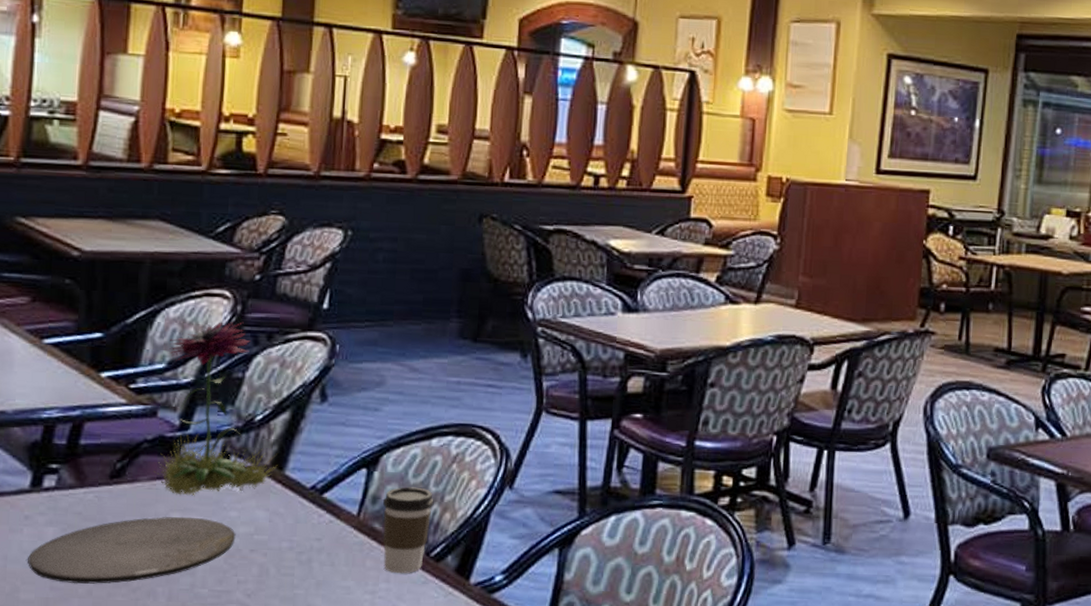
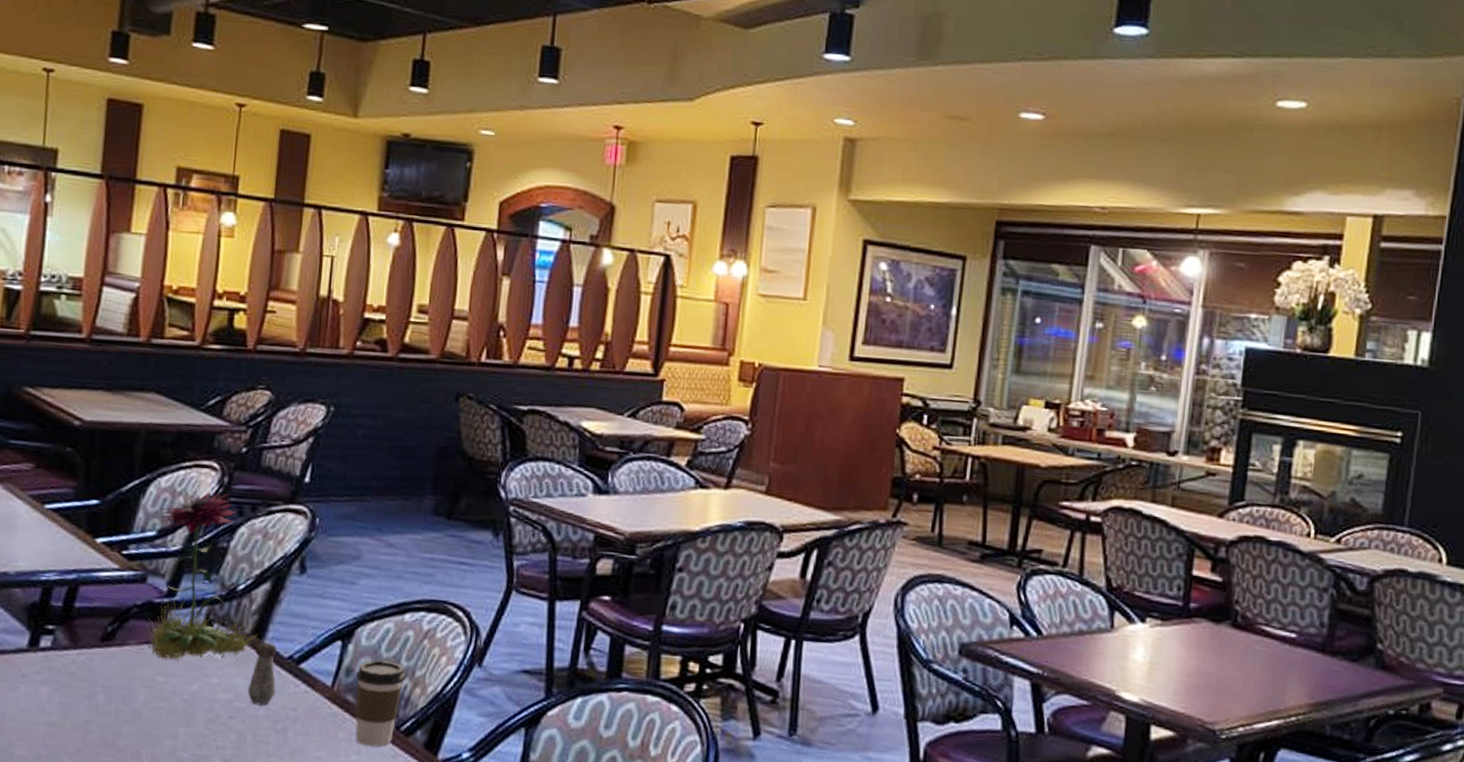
plate: present [28,516,236,584] -> none [23,680,217,744]
salt shaker: none [269,473,300,537] -> present [247,642,278,705]

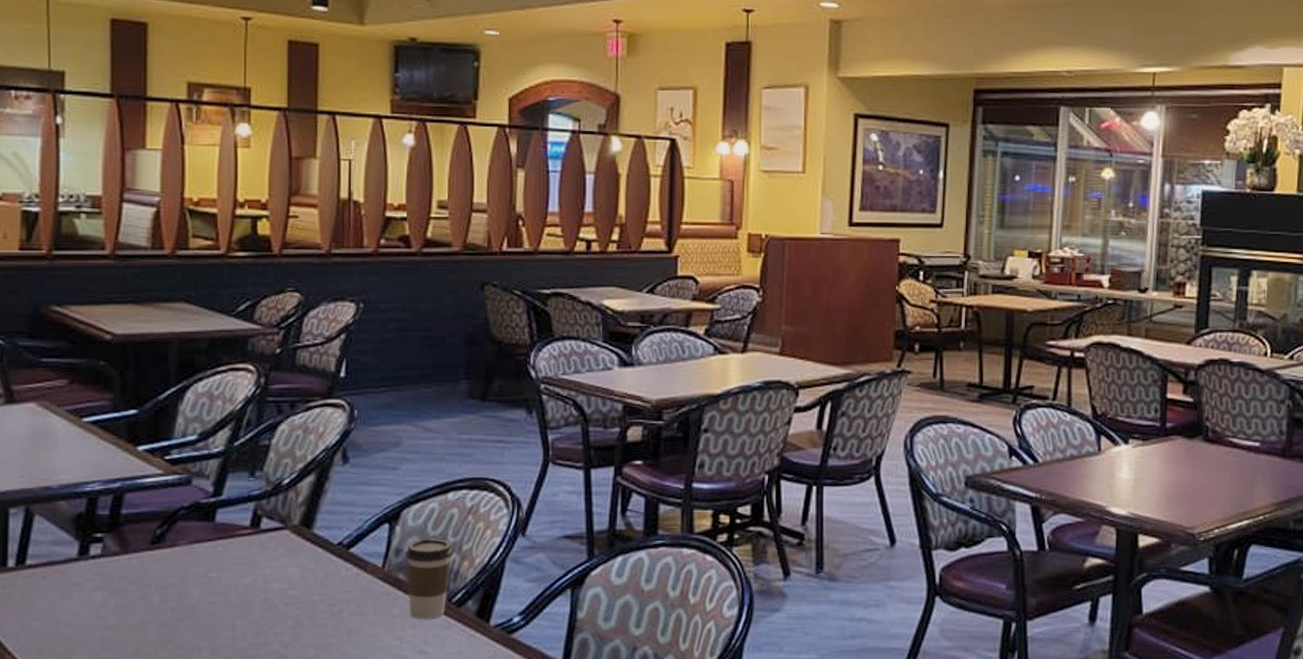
flower: present [141,493,258,661] -> none [191,394,306,557]
salt shaker: present [247,642,278,705] -> none [301,532,328,591]

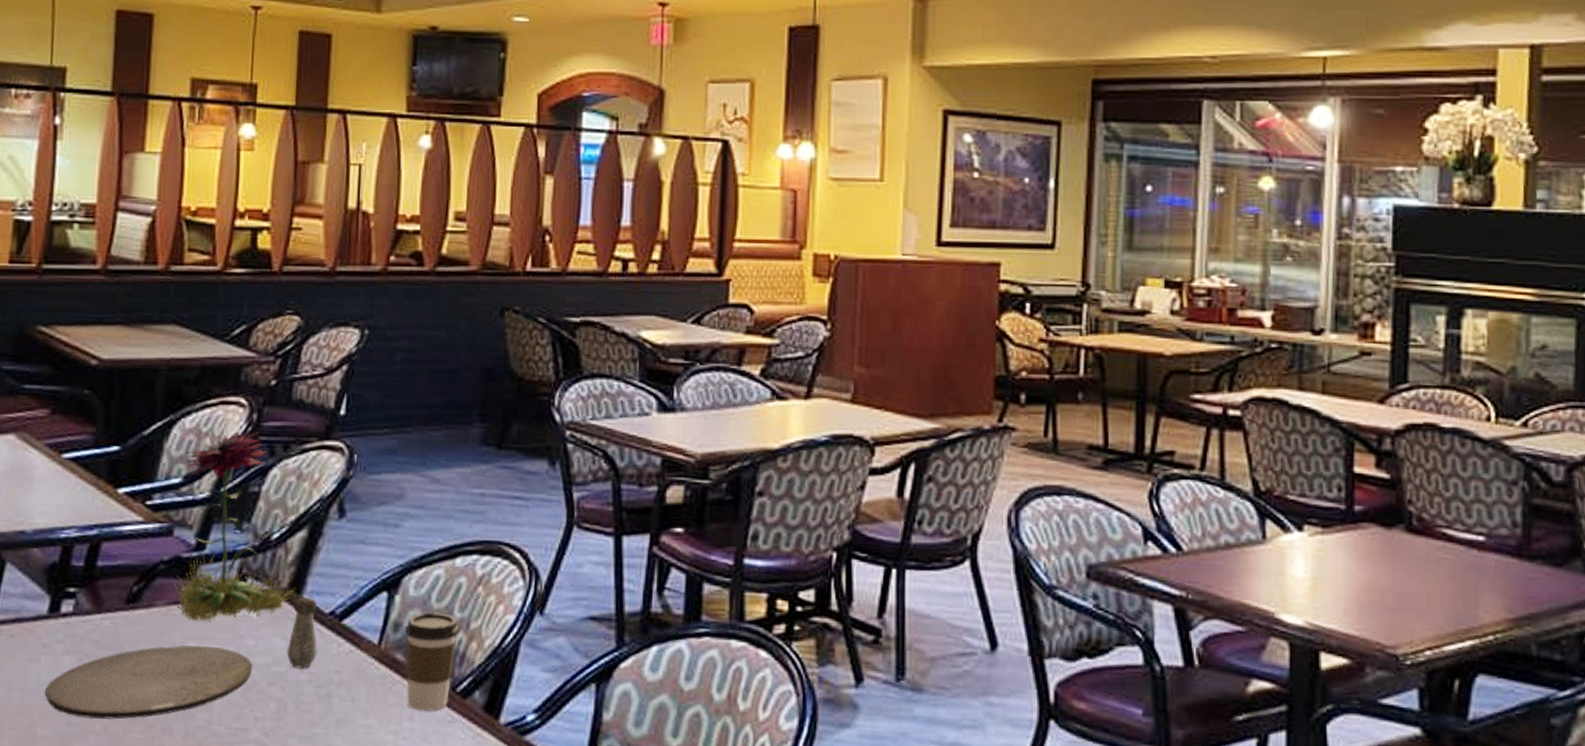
plate: none [79,576,271,644] -> present [45,645,253,720]
flower: none [191,394,306,557] -> present [169,432,295,623]
salt shaker: none [301,532,328,591] -> present [286,597,318,669]

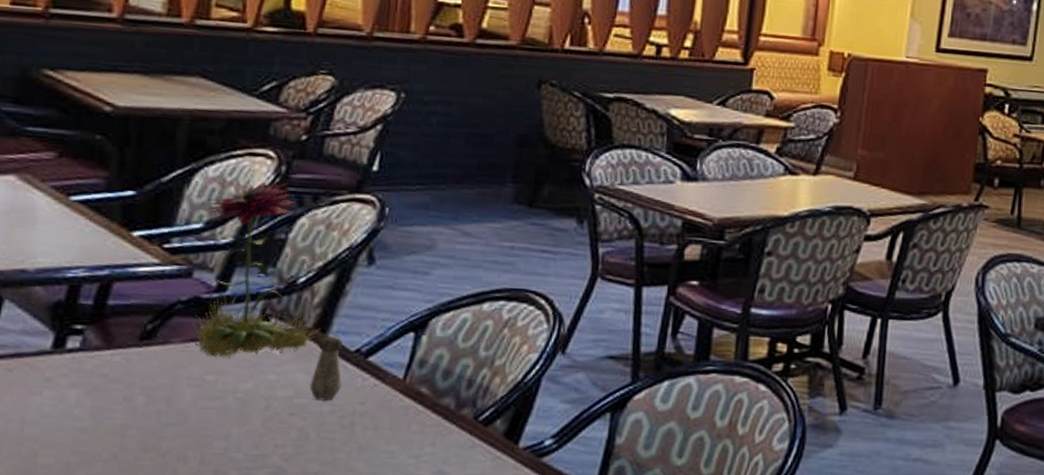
plate: present [45,645,253,720] -> none [47,379,275,448]
coffee cup: present [405,612,459,712] -> none [429,351,484,438]

